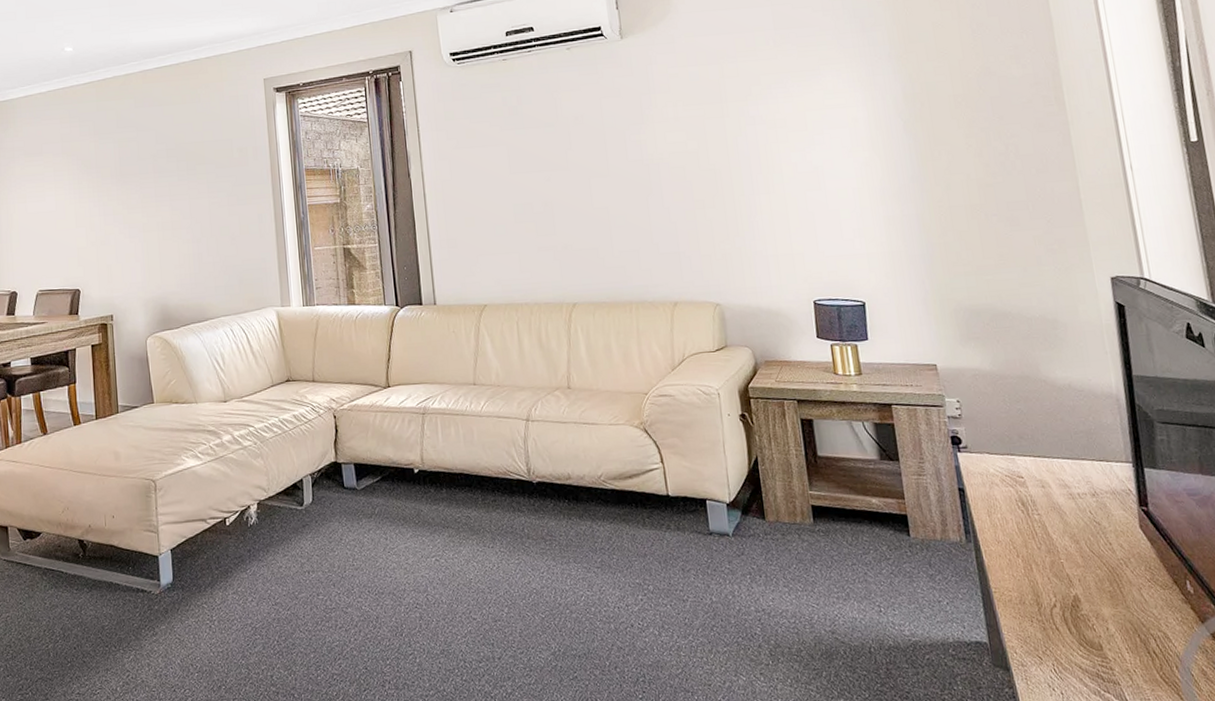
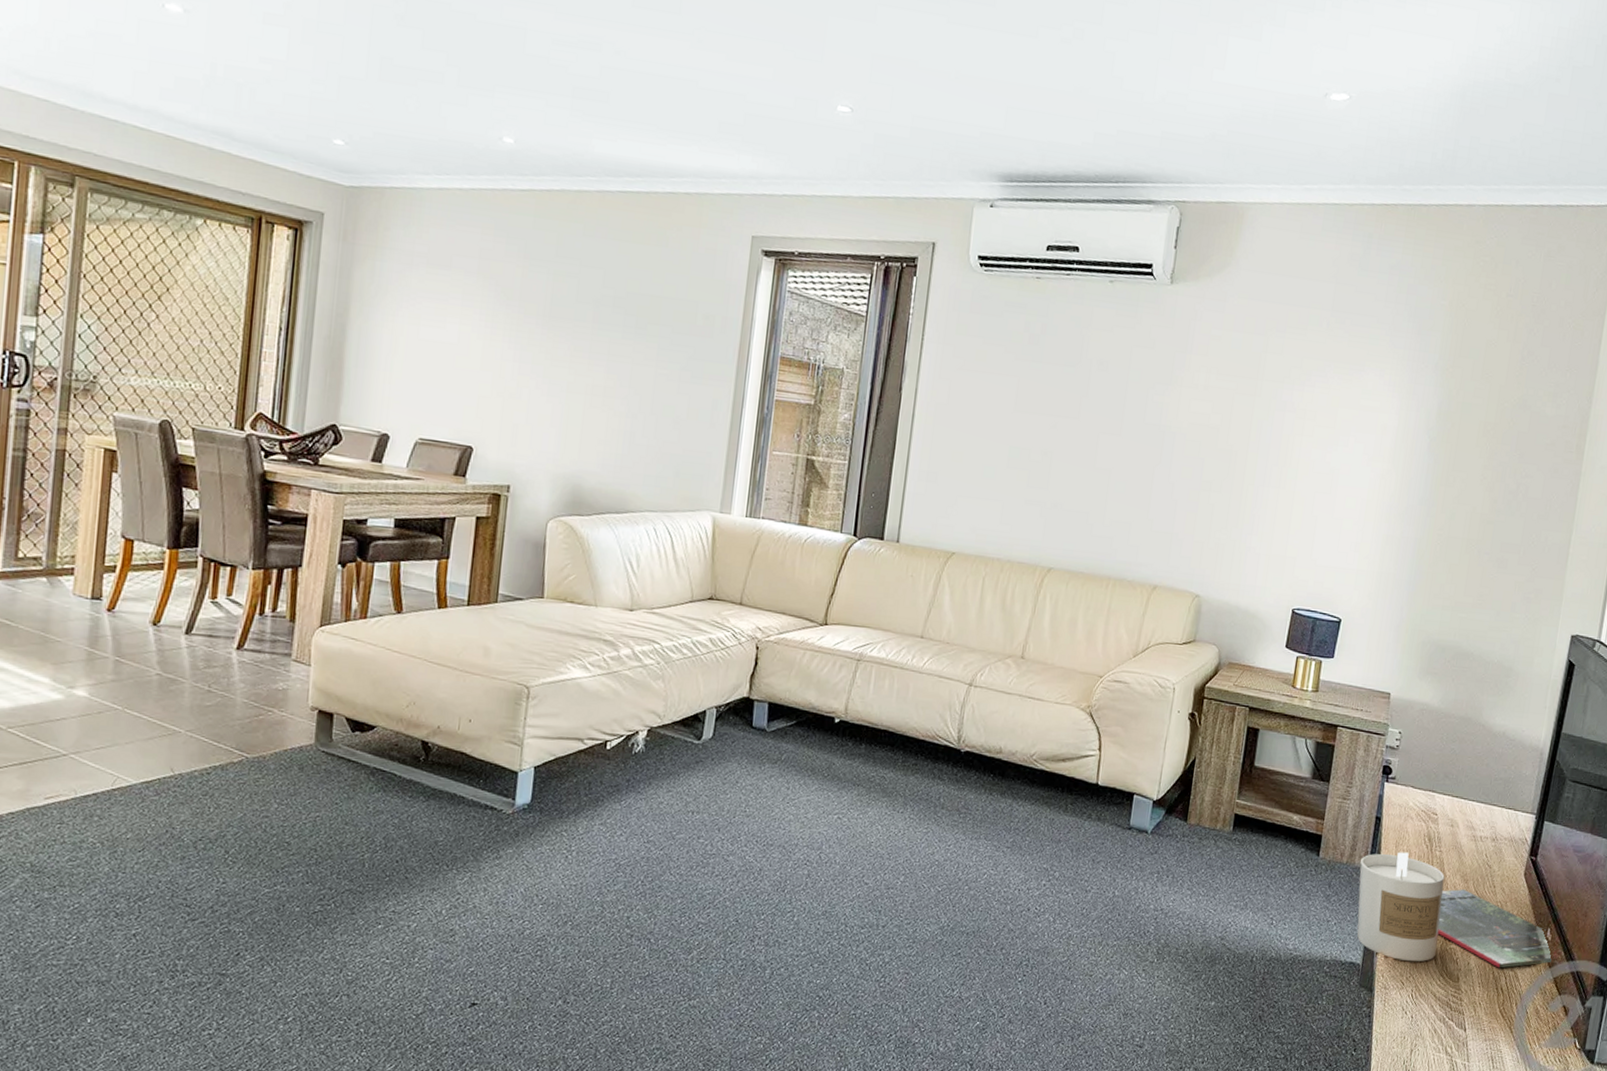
candle: none [955,520,1069,635] -> present [1356,852,1445,962]
magazine: none [1054,551,1202,630] -> present [1437,889,1552,968]

